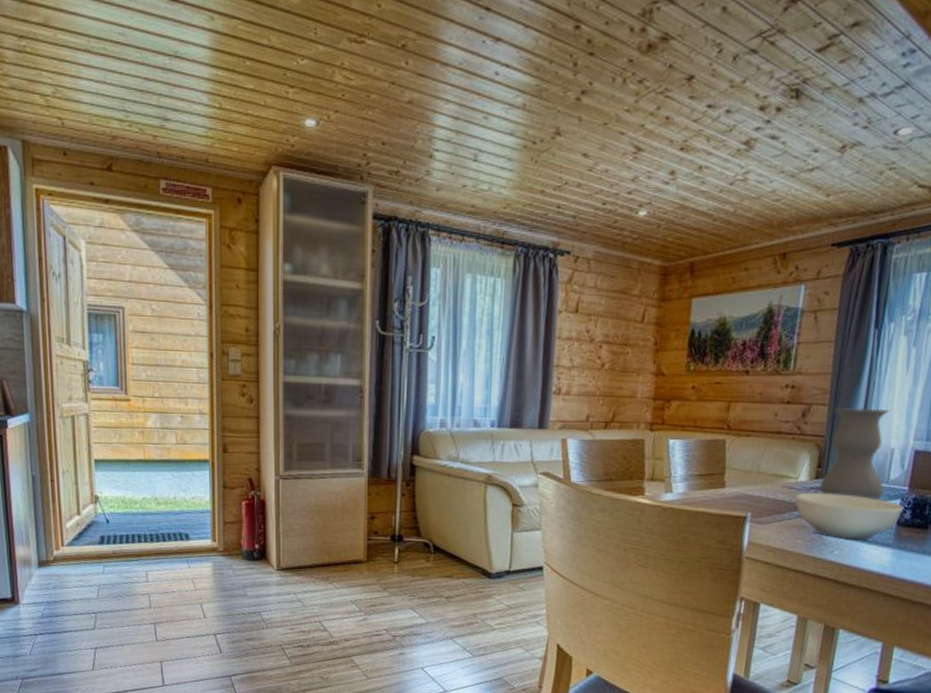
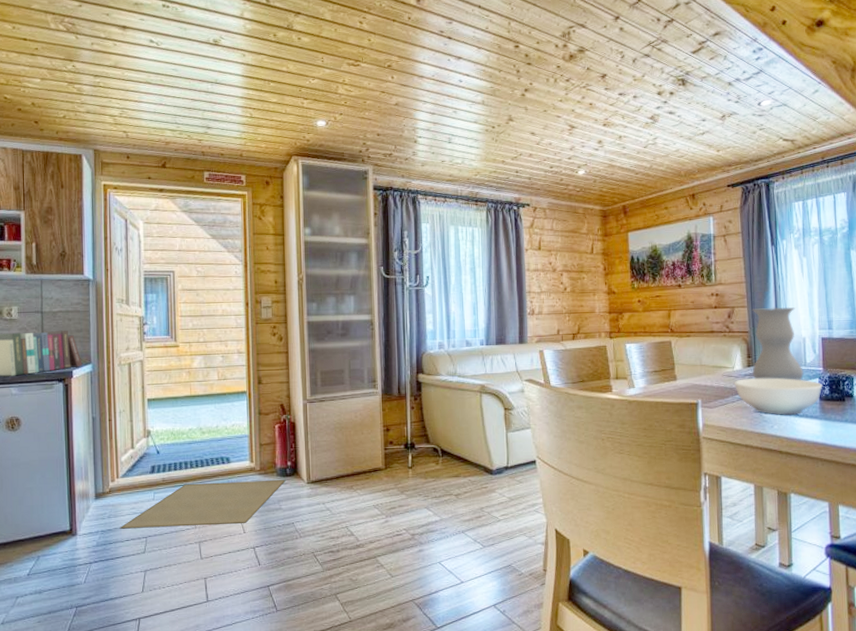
doormat: none [67,559,252,607] -> present [120,480,286,529]

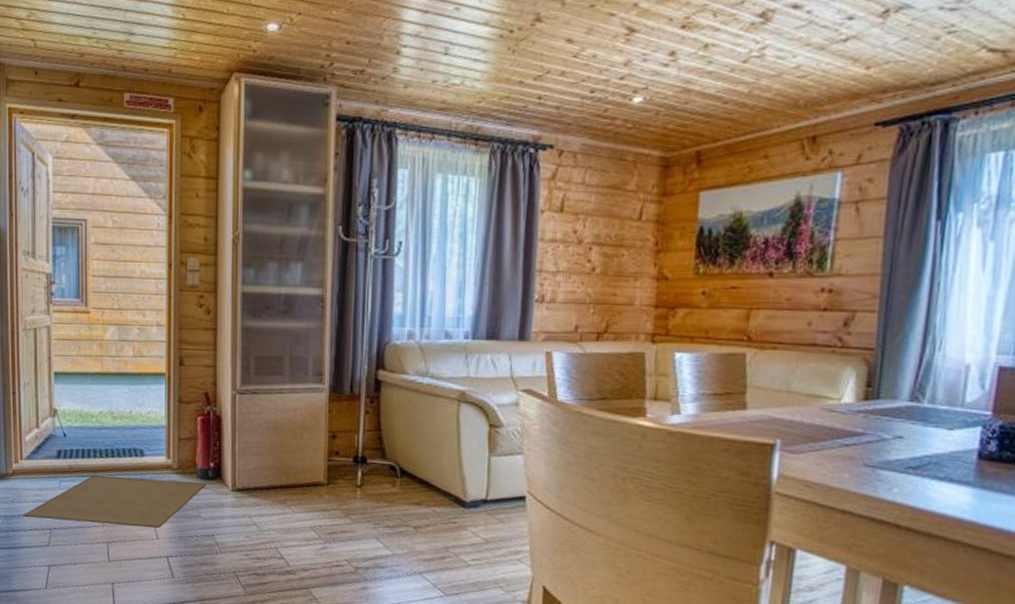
bowl: present [734,378,823,415] -> none [837,416,987,476]
vase: present [751,306,804,380] -> none [869,315,961,427]

